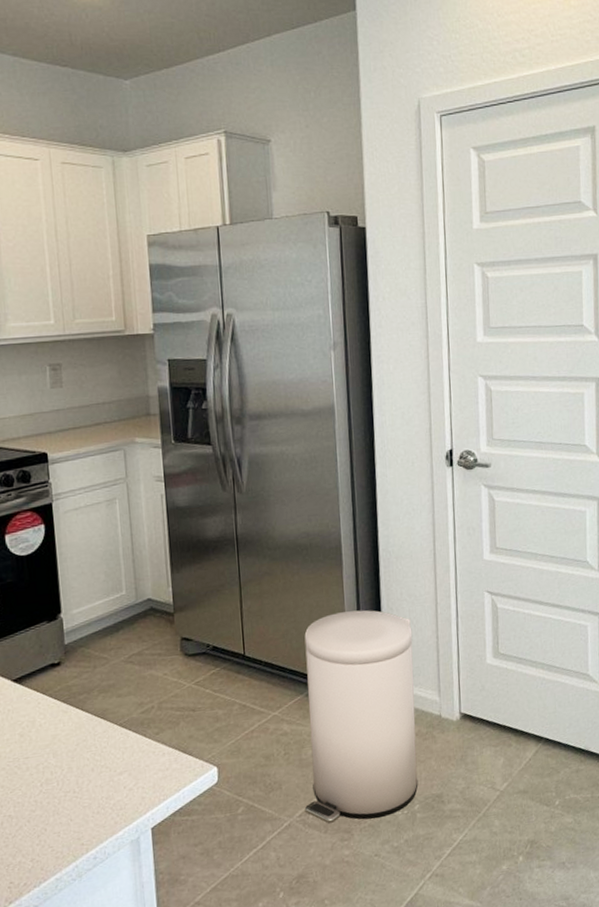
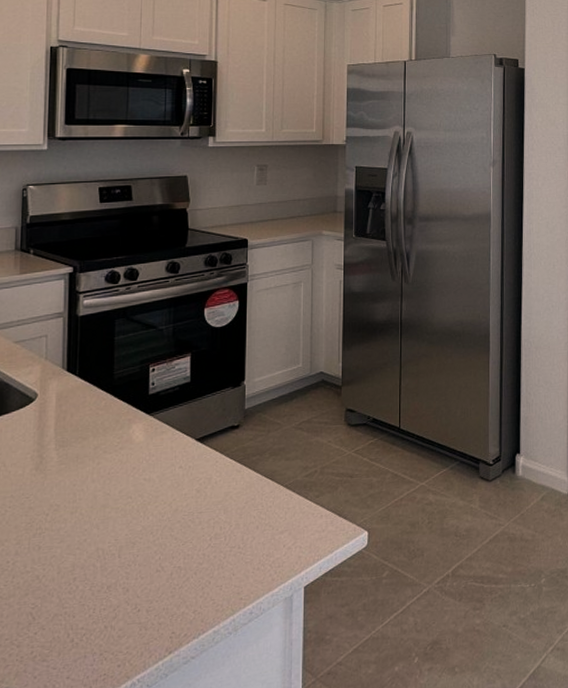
pedal bin: present [304,610,418,824] -> none [442,393,547,592]

